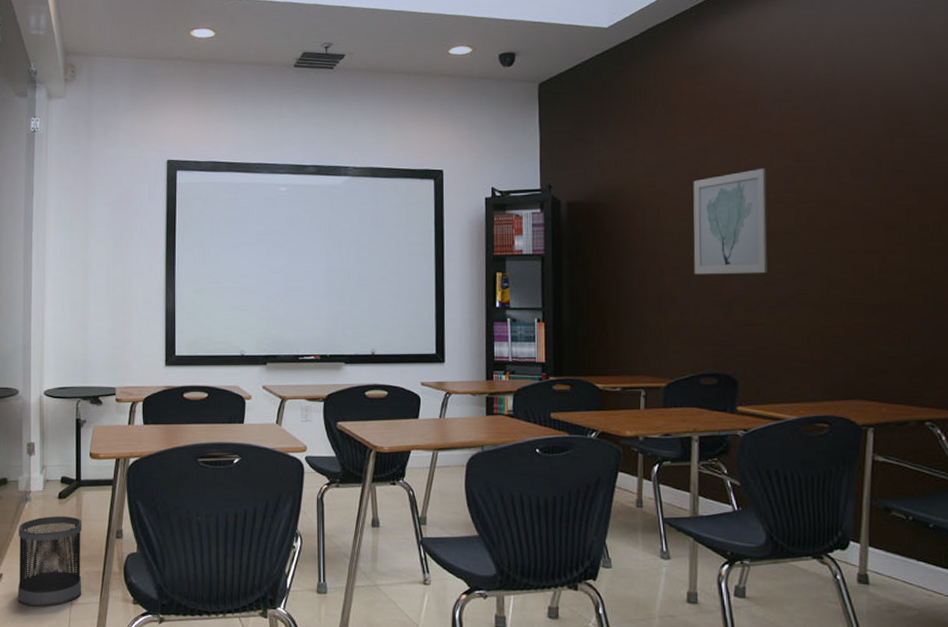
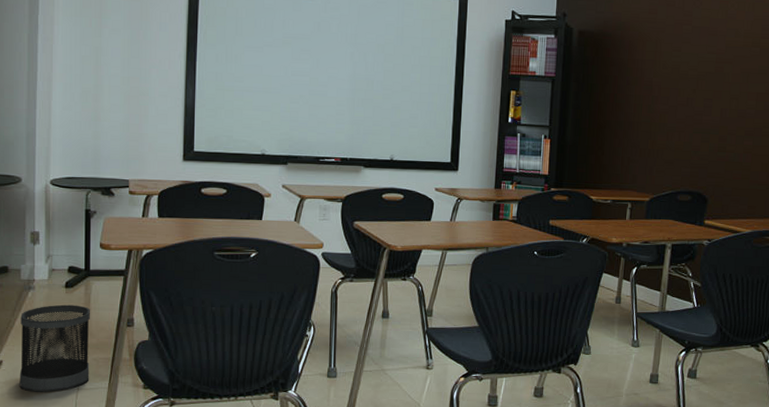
wall art: present [693,167,768,275] -> none [681,14,748,107]

